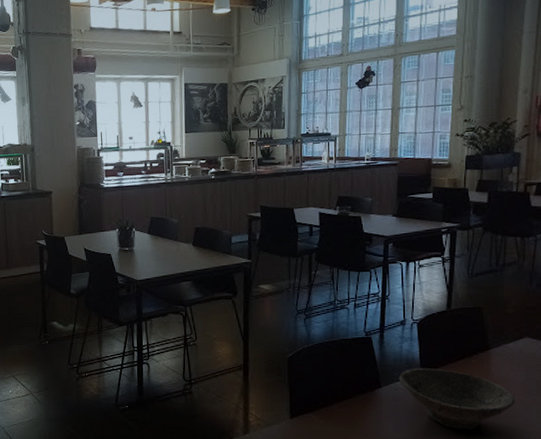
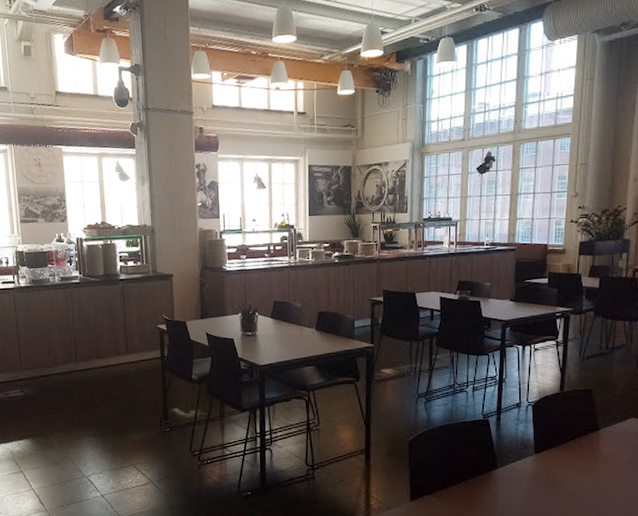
bowl: present [398,368,515,429] -> none [514,449,622,507]

